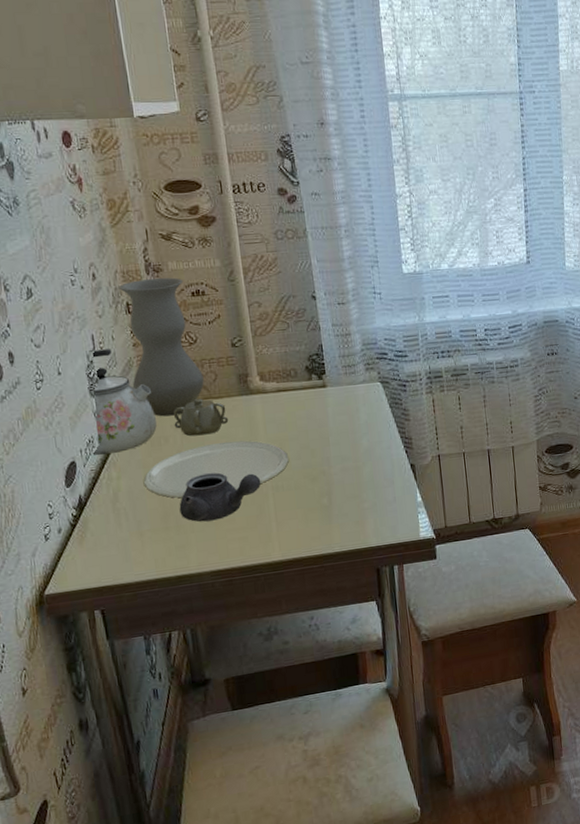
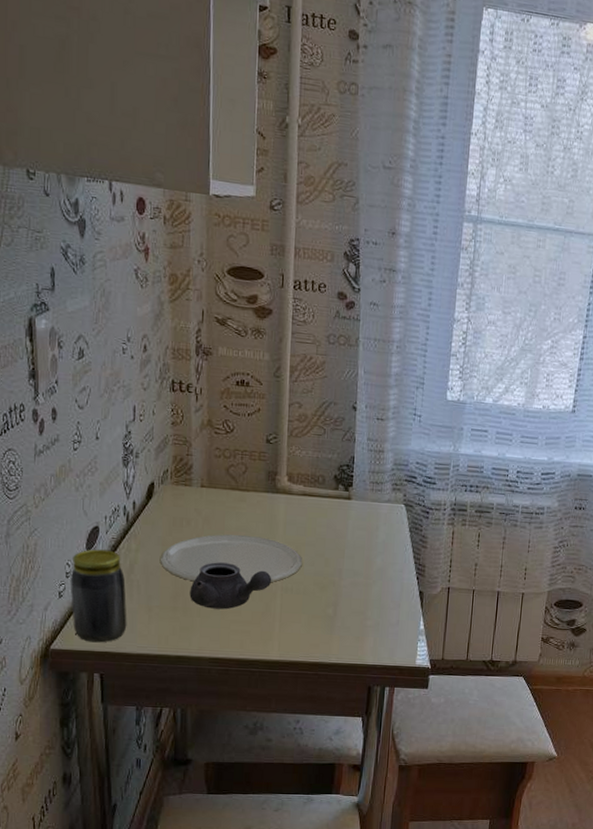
jar: none [52,483,121,580] -> present [70,549,127,643]
kettle: present [90,349,157,456] -> none [114,421,182,527]
vase: present [118,277,204,417] -> none [164,359,234,500]
sugar bowl: present [173,398,229,436] -> none [198,487,251,525]

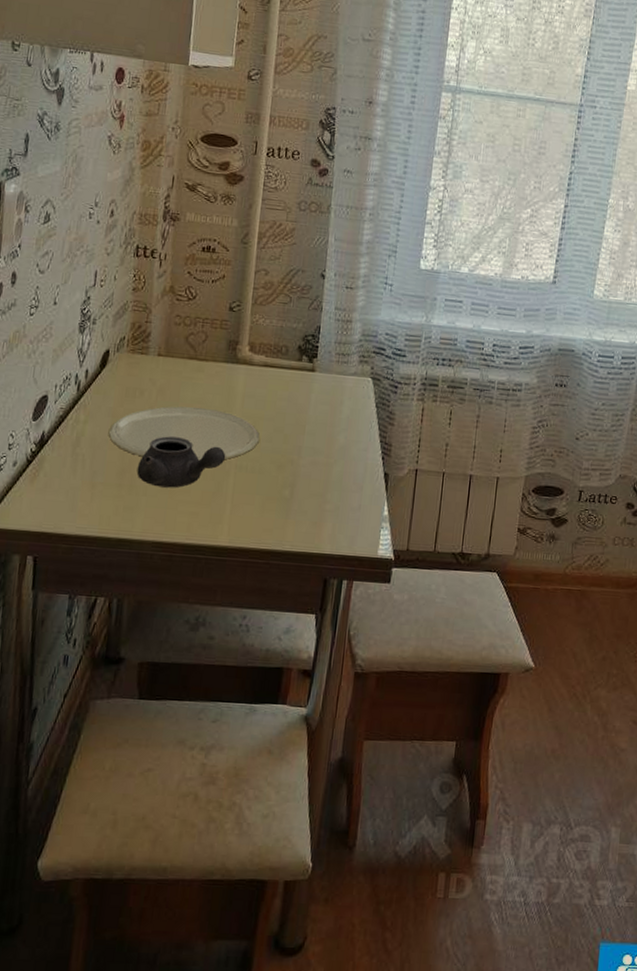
jar: present [70,549,127,643] -> none [10,419,70,522]

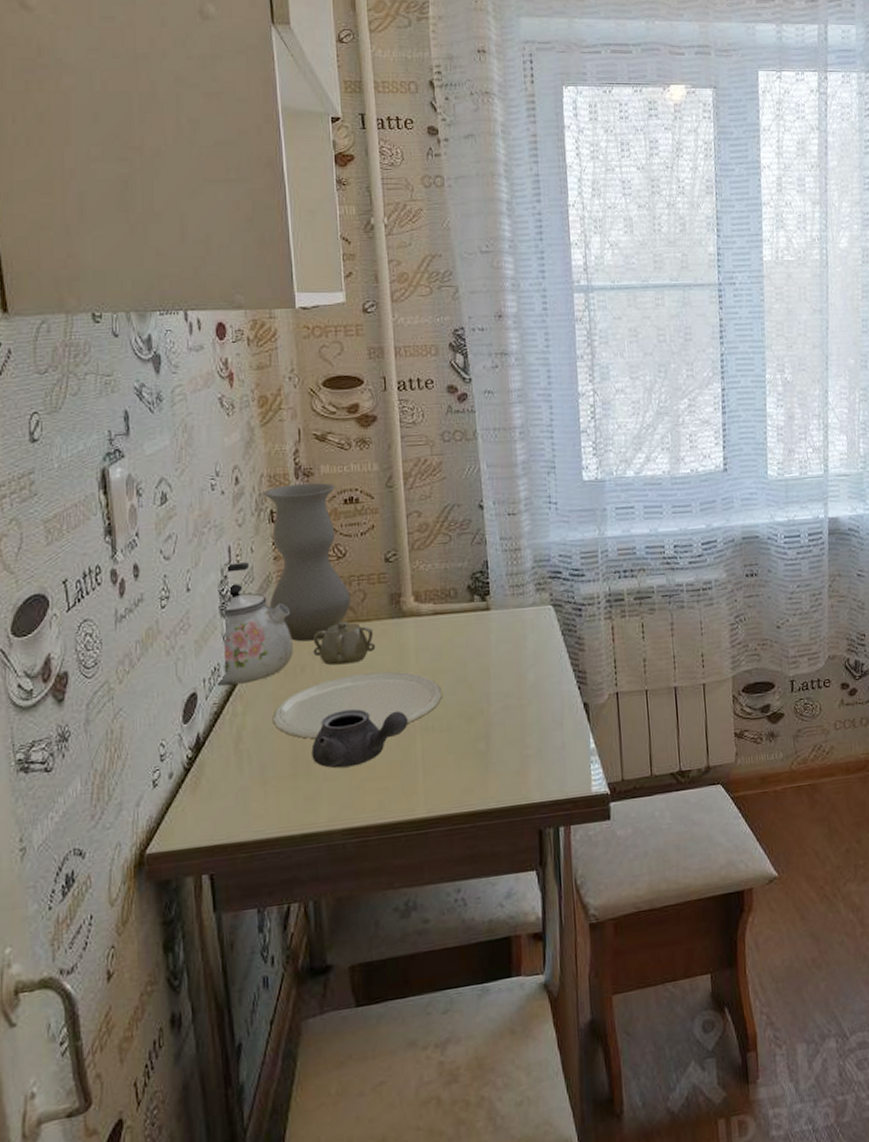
kettle: none [64,286,139,396] -> present [215,562,293,687]
vase: none [122,225,197,370] -> present [263,482,351,642]
sugar bowl: none [153,356,209,396] -> present [312,620,376,665]

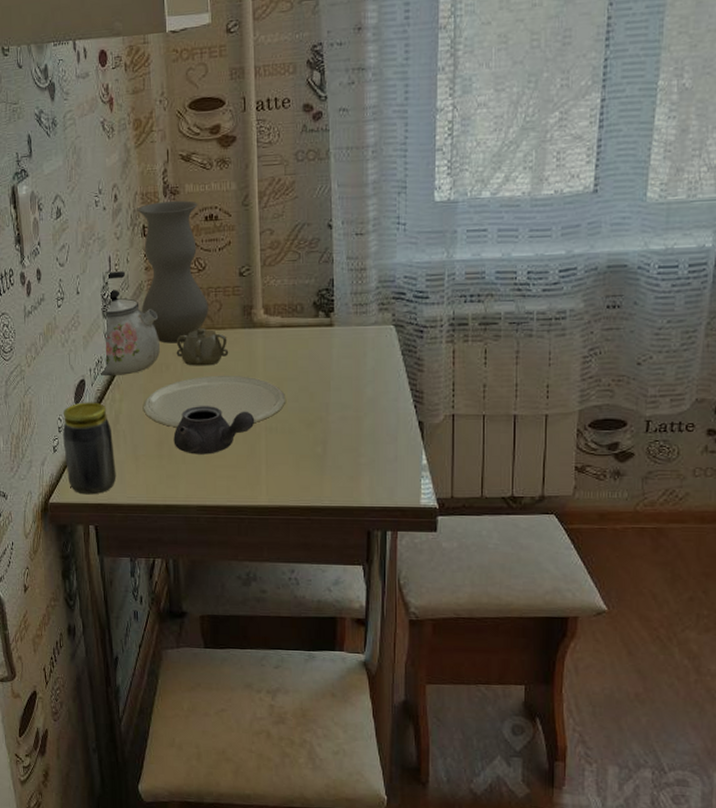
jar: none [165,718,239,837] -> present [62,402,117,495]

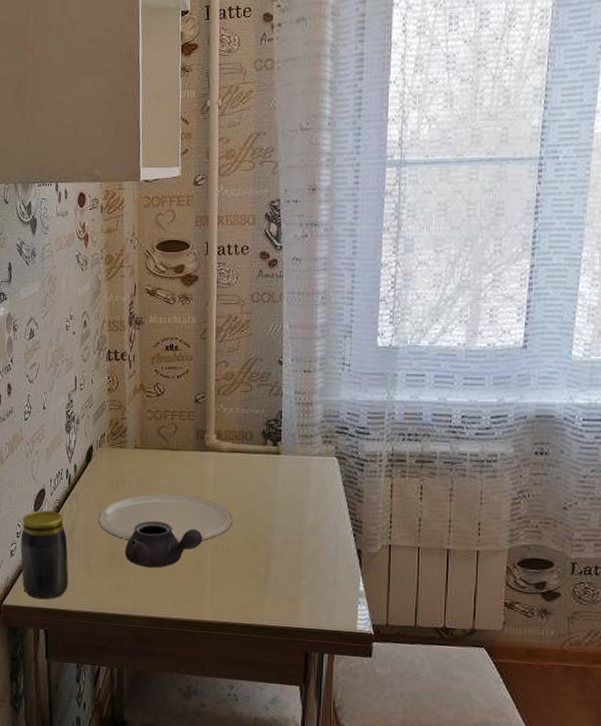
kettle: present [98,271,160,377] -> none [58,390,117,488]
vase: present [137,200,209,344] -> none [102,329,165,461]
sugar bowl: present [176,327,229,366] -> none [132,447,182,484]

